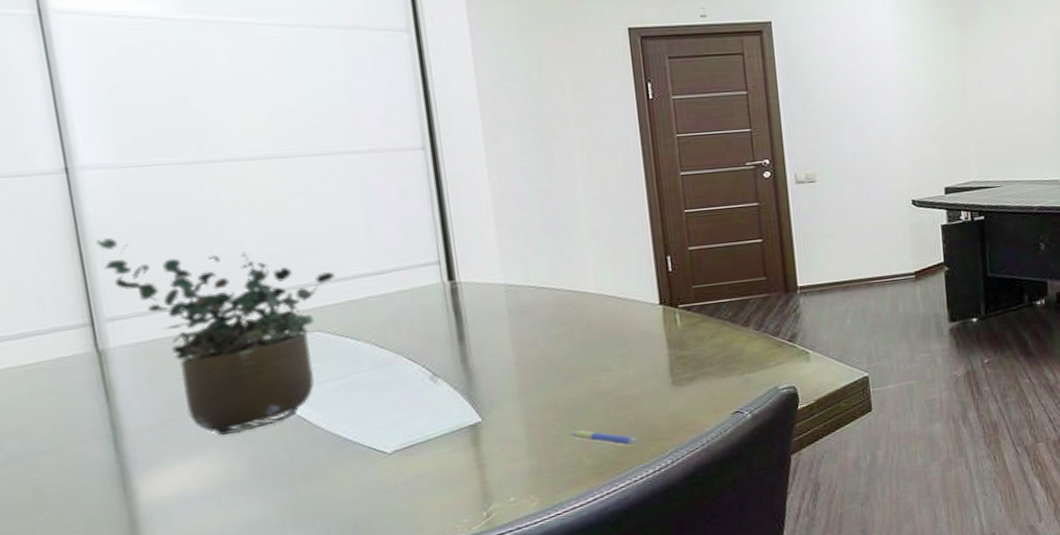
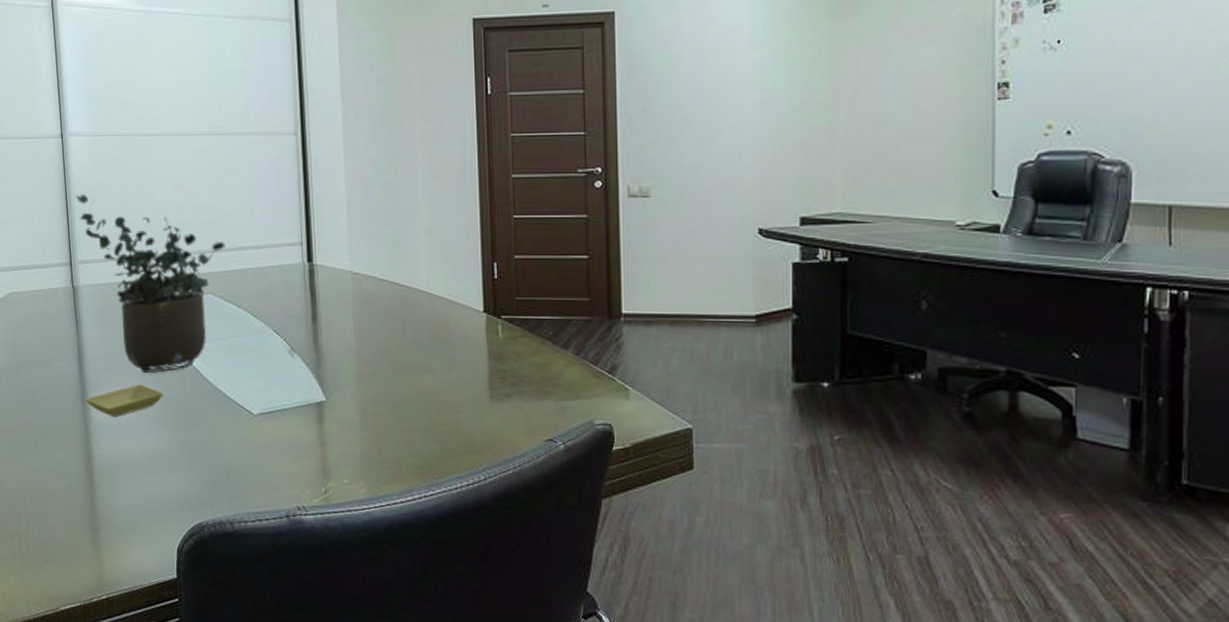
saucer: none [127,448,255,496] -> present [85,384,164,418]
pen: present [569,430,639,446] -> none [396,426,456,452]

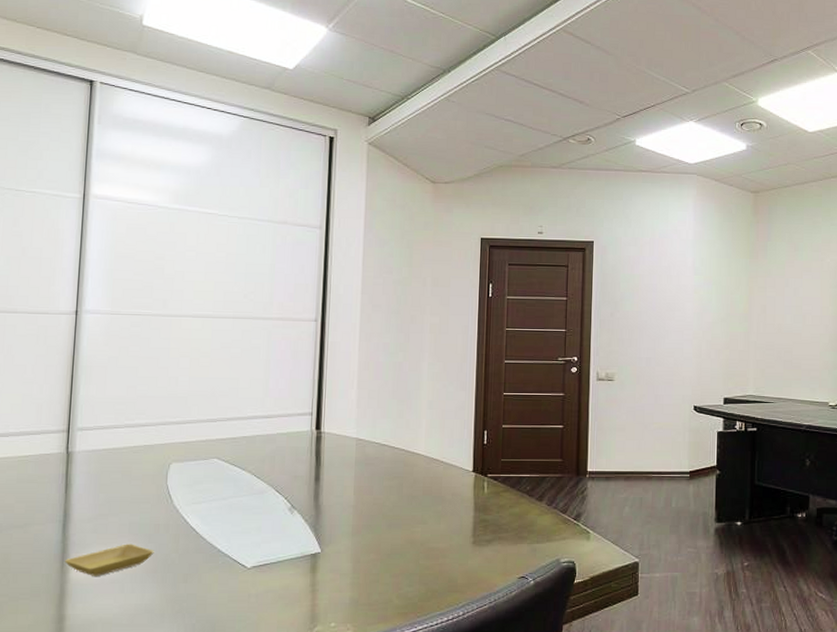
potted plant: present [76,195,225,374] -> none [84,367,236,534]

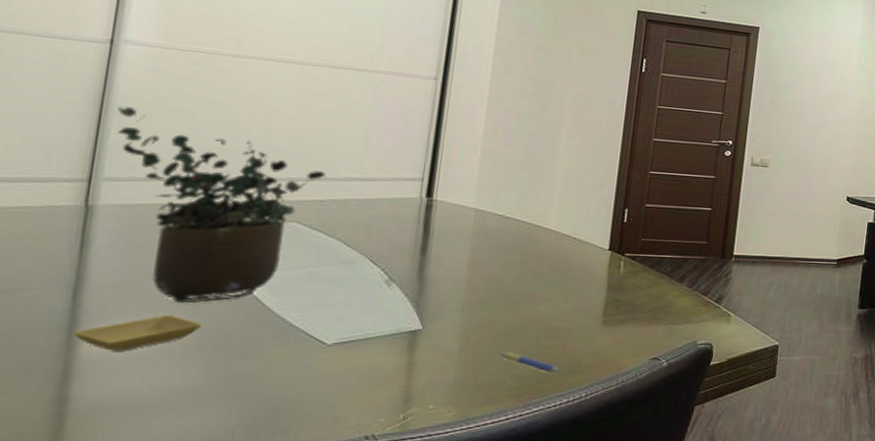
potted plant: none [84,367,236,534] -> present [118,106,326,304]
pen: none [386,572,439,592] -> present [499,351,561,373]

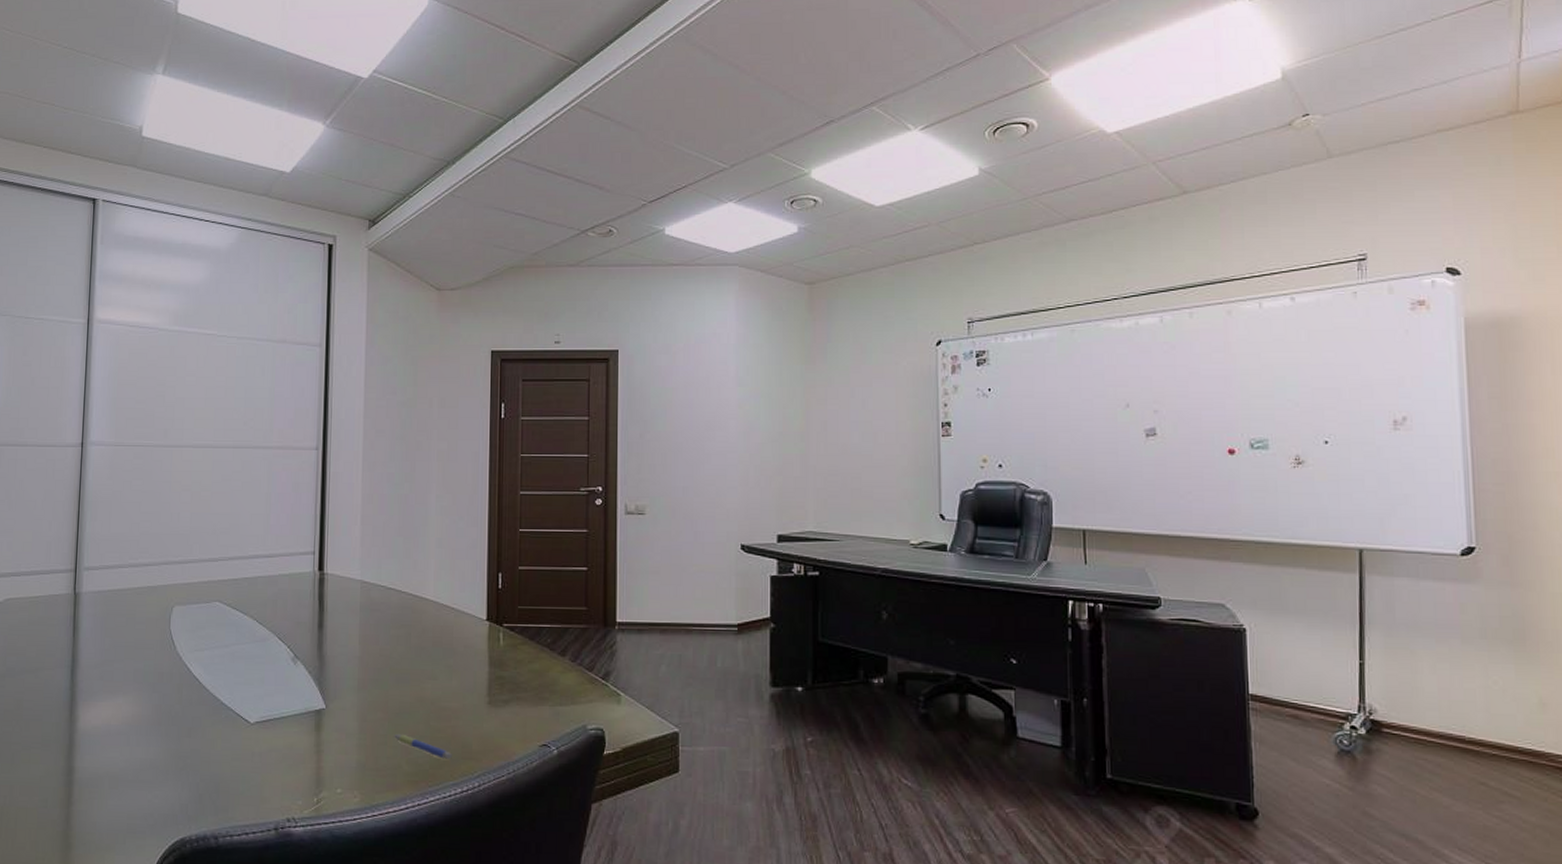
saucer: present [73,315,203,353] -> none [73,692,158,728]
potted plant: present [118,106,326,304] -> none [90,502,237,682]

